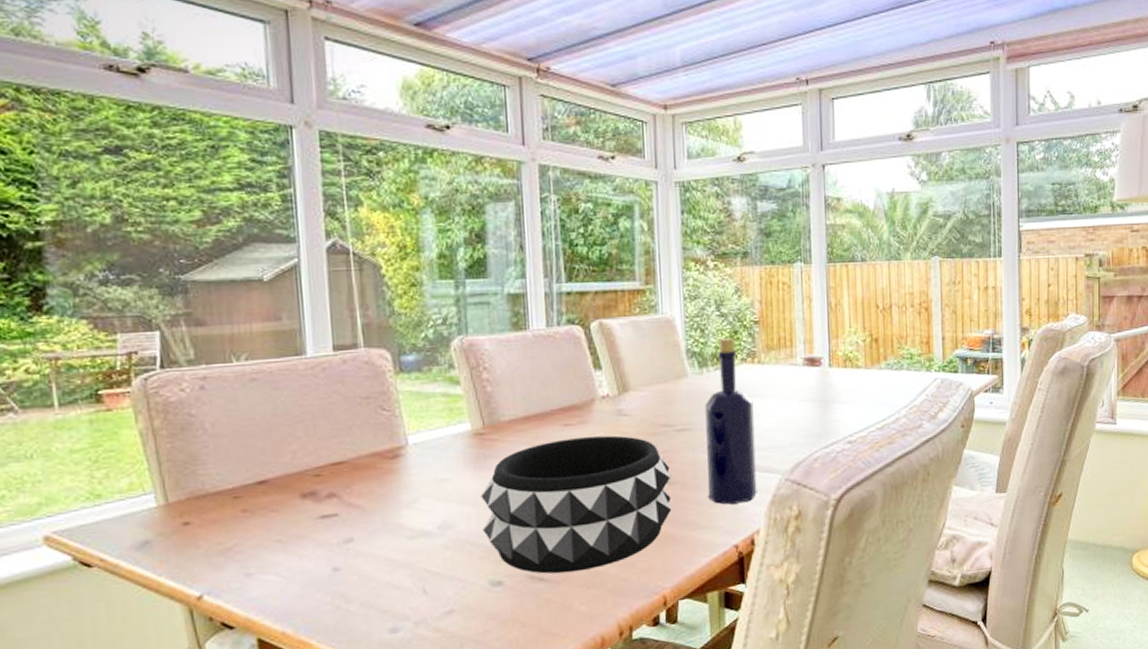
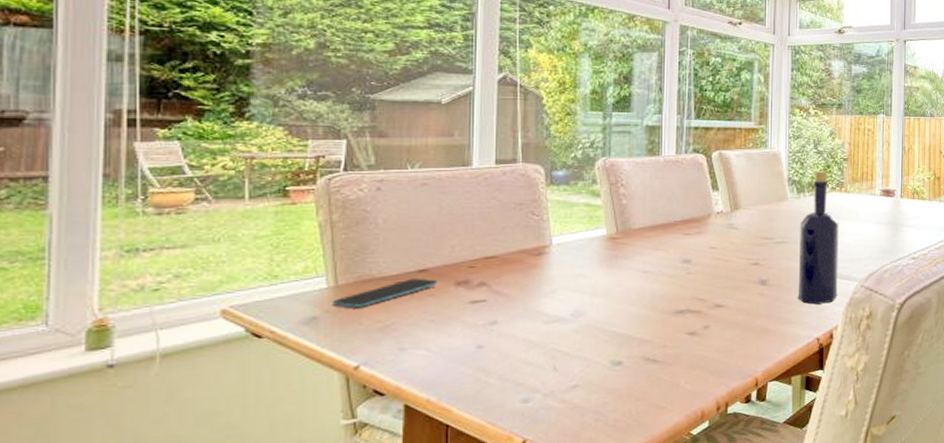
smartphone: none [165,491,282,529] -> present [333,278,438,308]
decorative bowl: present [481,435,672,574] -> none [609,244,768,357]

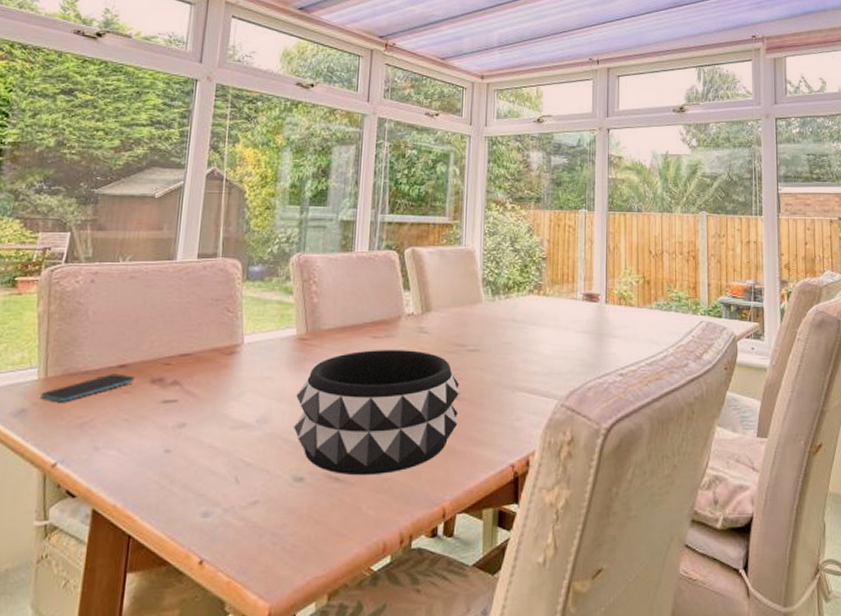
decorative bowl: none [609,244,768,357] -> present [294,350,459,476]
bottle: present [798,170,839,305] -> none [491,270,537,424]

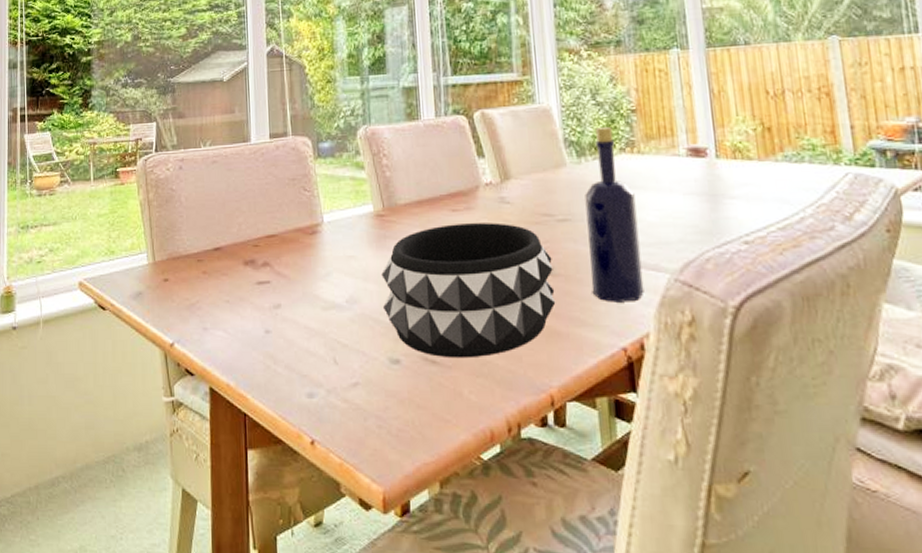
smartphone: present [40,373,136,401] -> none [152,256,230,284]
bottle: none [491,270,537,424] -> present [585,126,645,302]

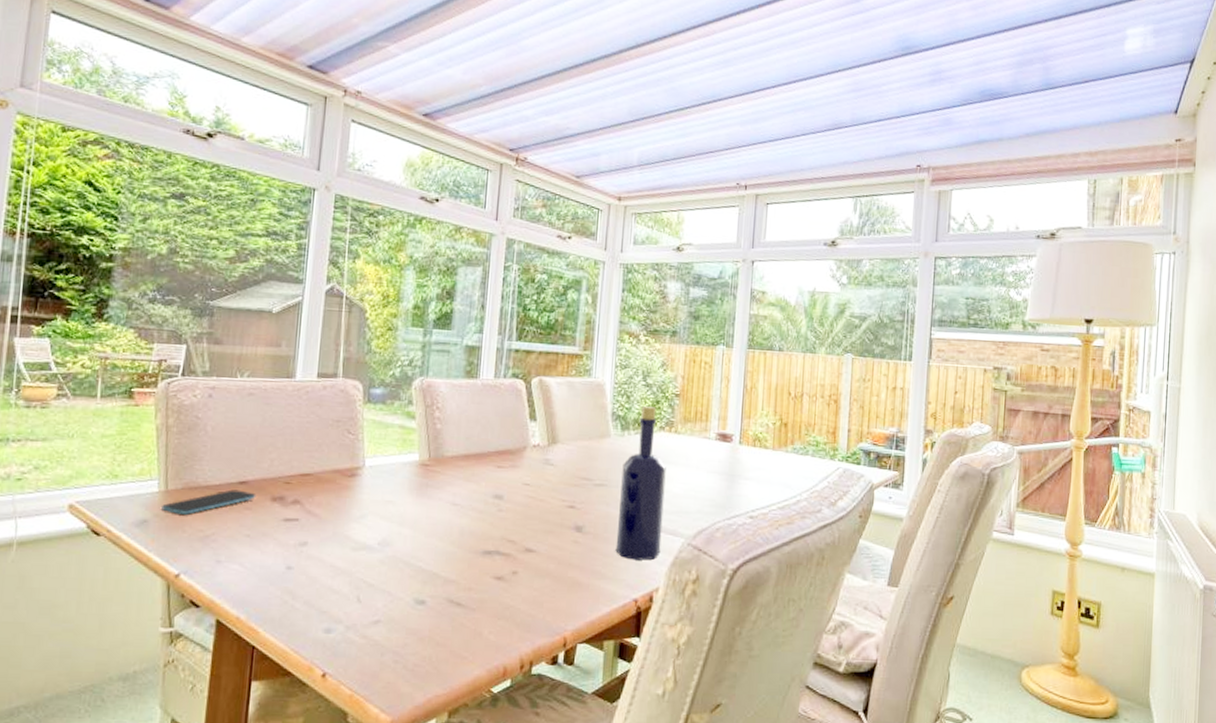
smartphone: none [152,256,230,284] -> present [161,489,256,515]
decorative bowl: present [381,222,556,359] -> none [416,479,585,602]

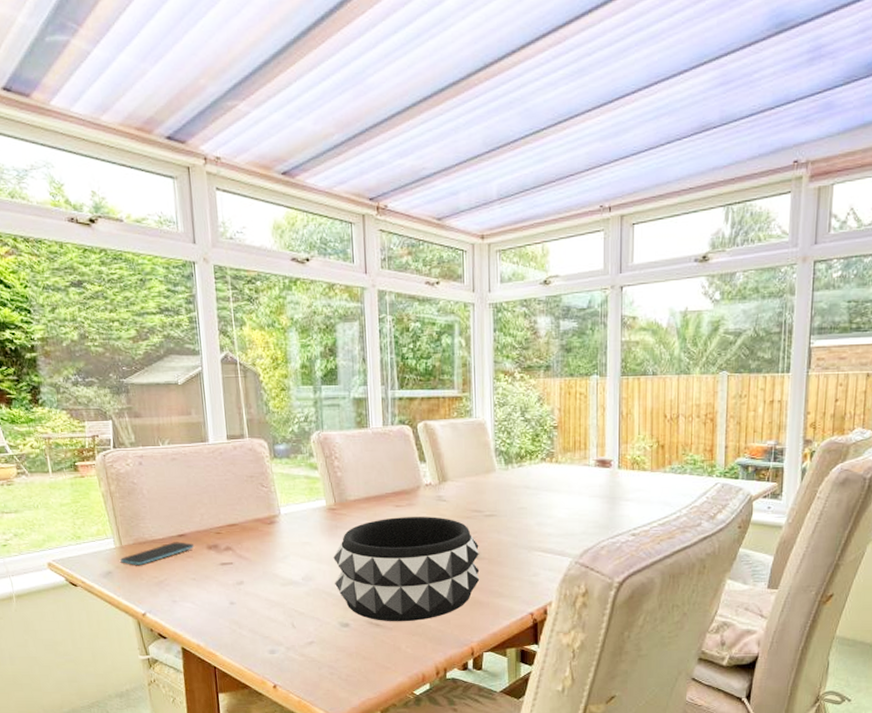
decorative bowl: none [416,479,585,602] -> present [333,517,480,622]
bottle: present [615,405,666,561] -> none [509,439,551,579]

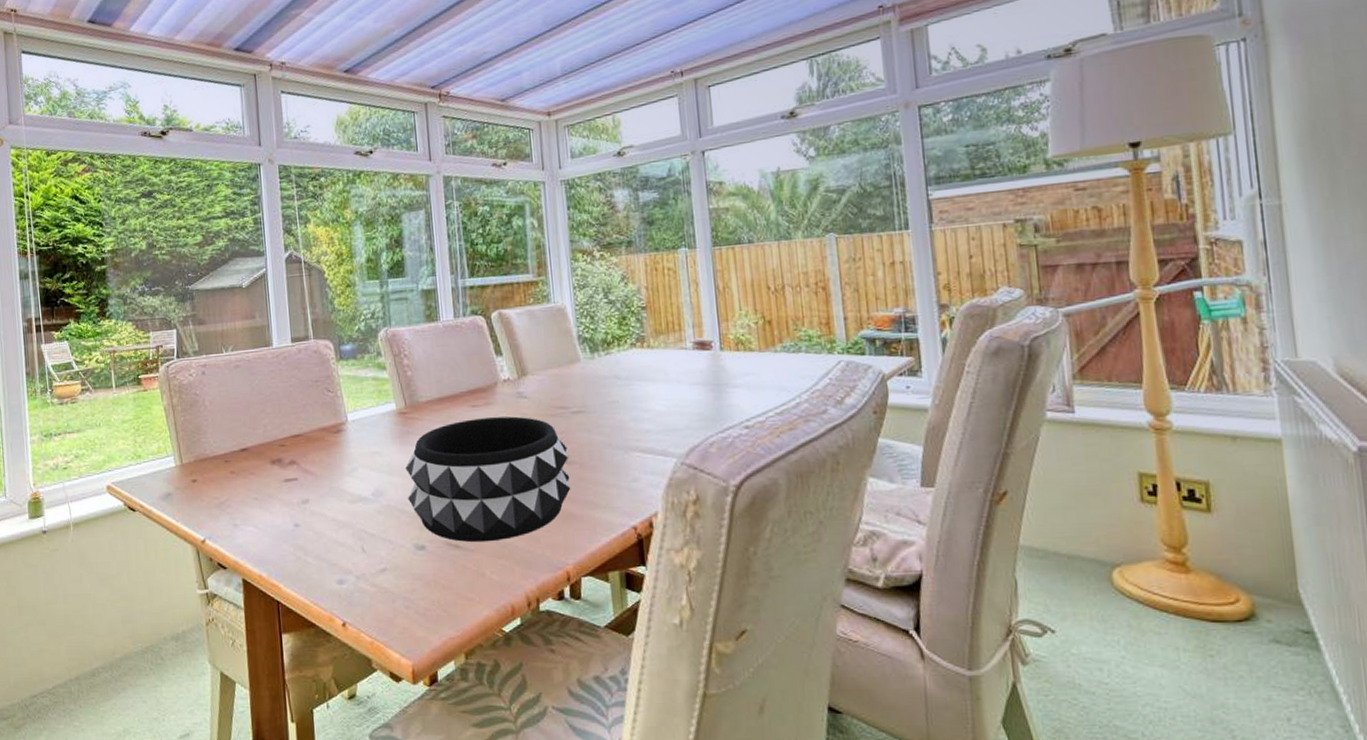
smartphone: present [120,542,195,565] -> none [180,457,257,485]

